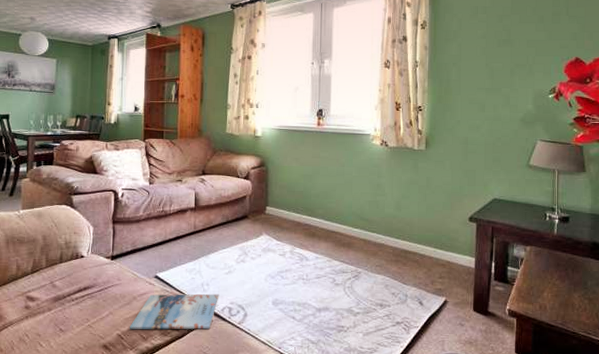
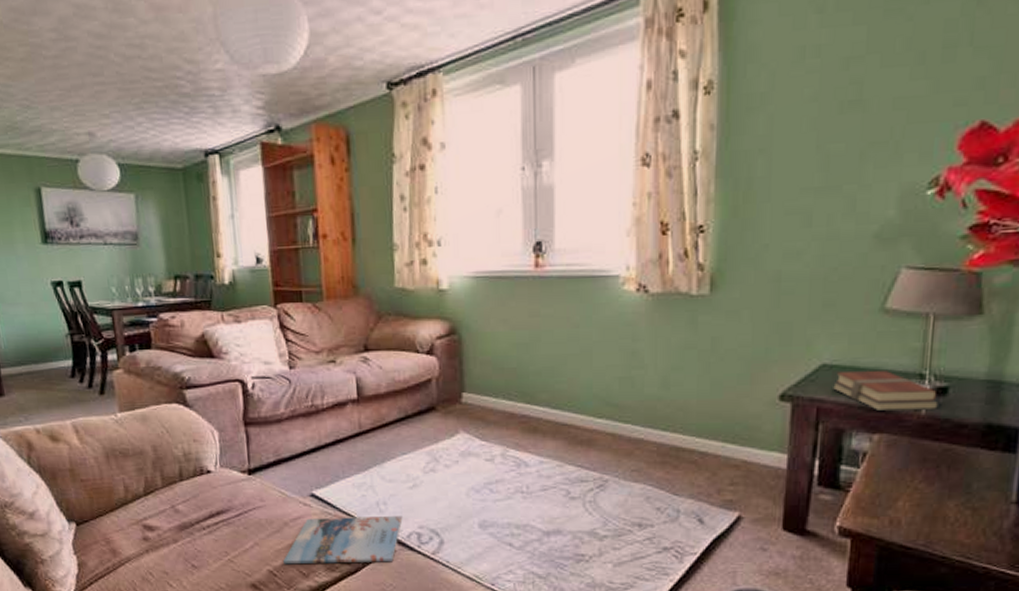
books: none [501,204,565,231] -> present [833,371,940,411]

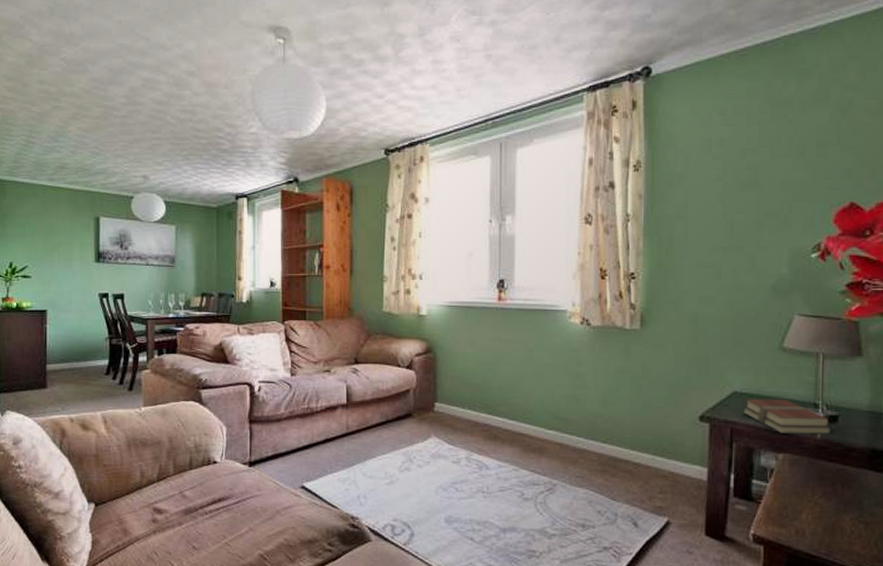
magazine: present [283,515,403,565] -> none [274,508,380,551]

